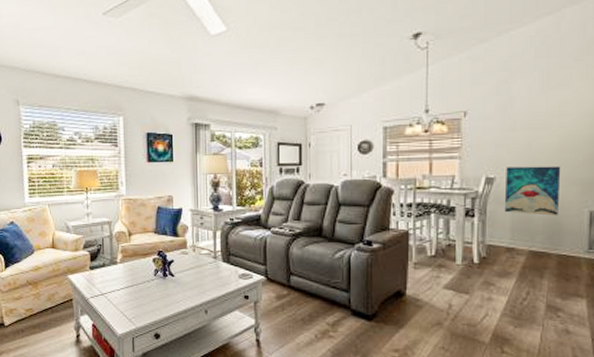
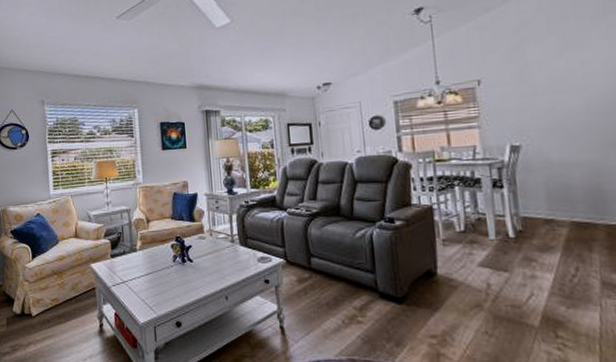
wall art: present [505,166,561,216] -> none [532,129,599,183]

